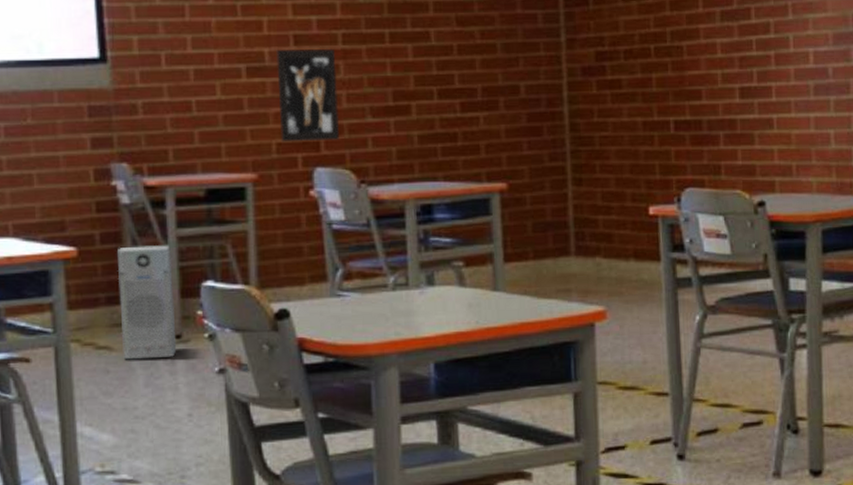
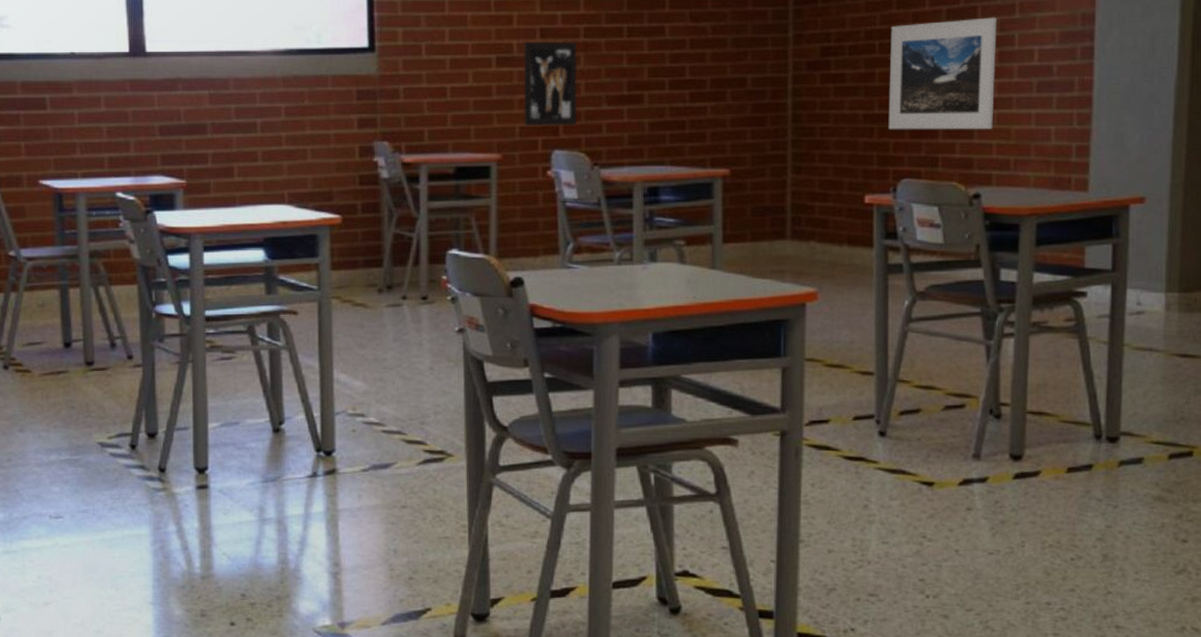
air purifier: present [116,245,177,360] -> none [375,216,423,317]
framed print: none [665,19,773,138] -> present [888,17,997,130]

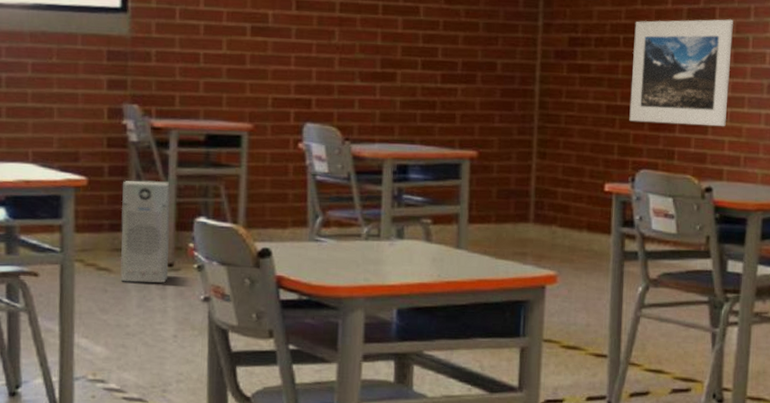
air purifier: none [375,216,423,317] -> present [120,180,171,283]
wall art: present [523,41,578,126] -> none [276,12,333,100]

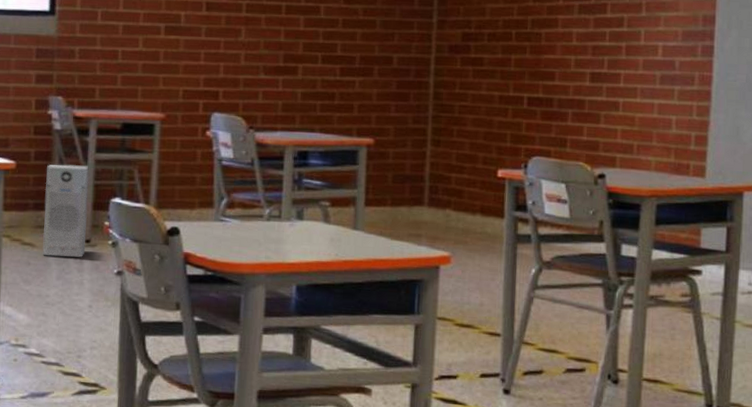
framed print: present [629,19,733,127] -> none [521,14,625,116]

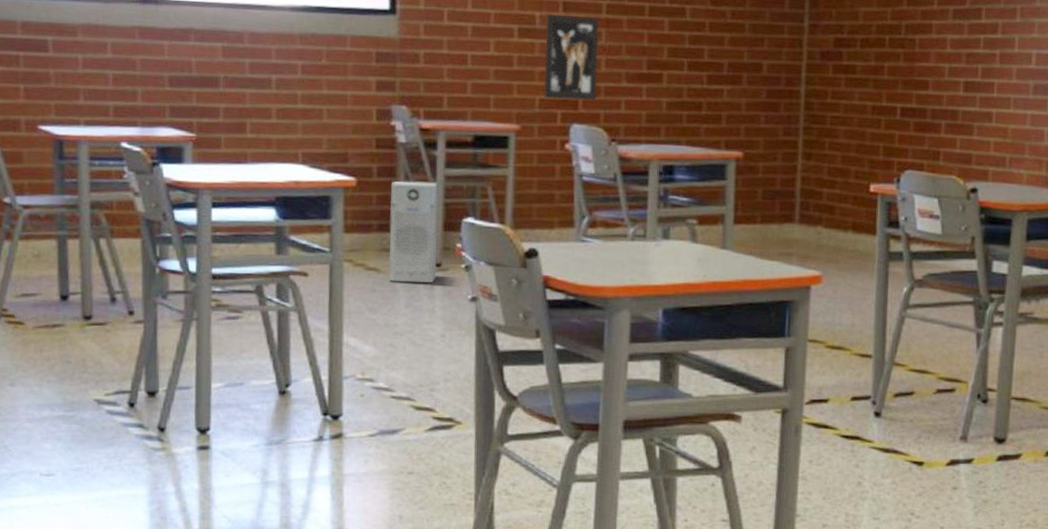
wall art: none [187,13,239,92] -> present [543,14,599,101]

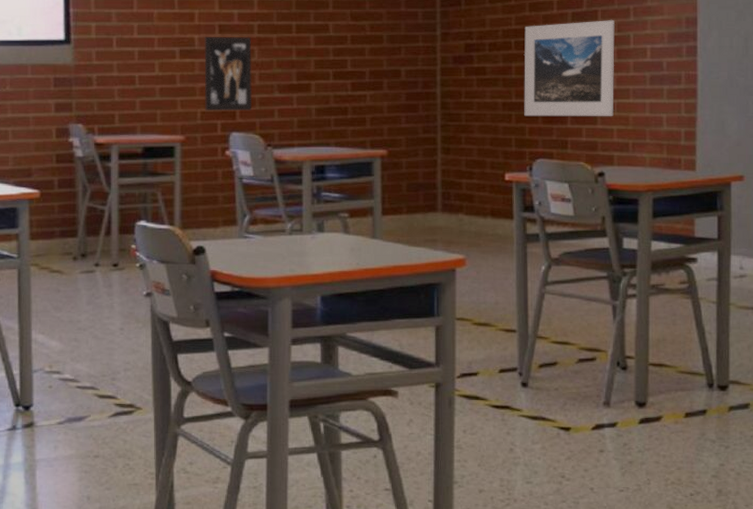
air purifier: present [388,181,438,283] -> none [70,191,114,282]
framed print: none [894,20,999,128] -> present [524,20,615,117]

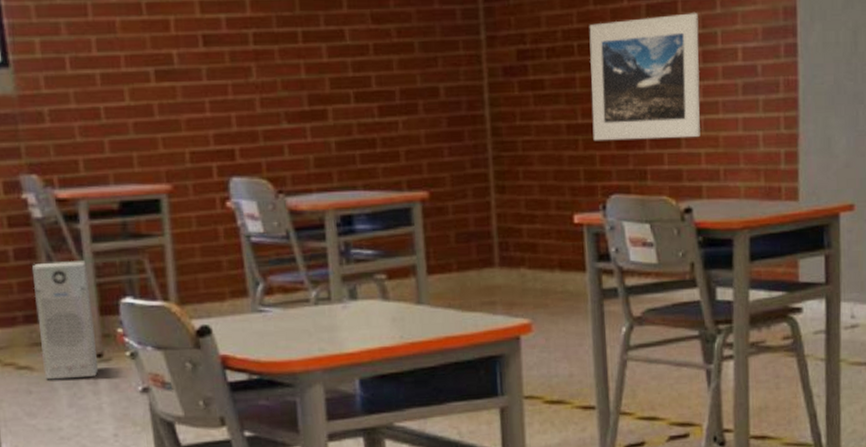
air purifier: none [70,191,114,282] -> present [31,261,99,380]
wall art: present [204,36,253,112] -> none [185,49,255,151]

